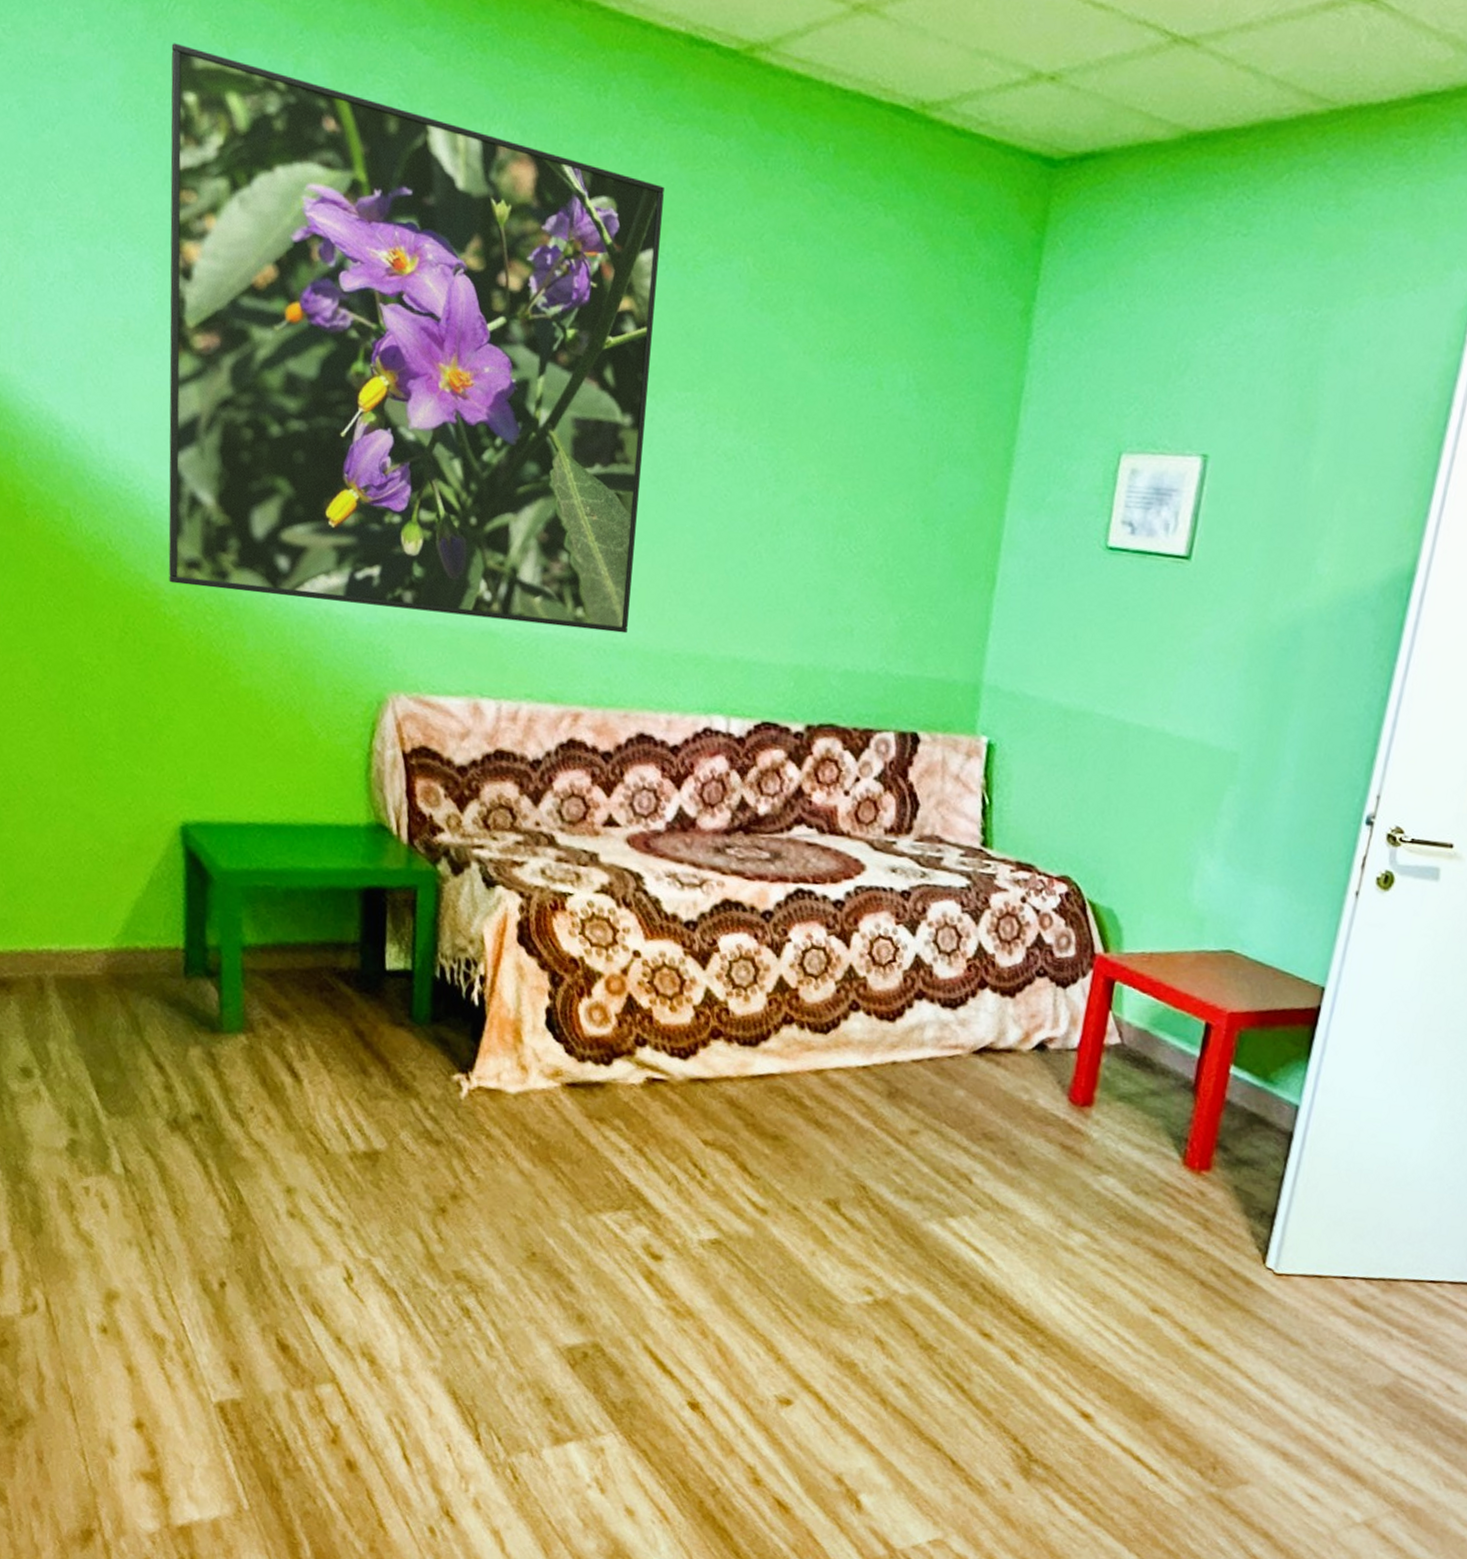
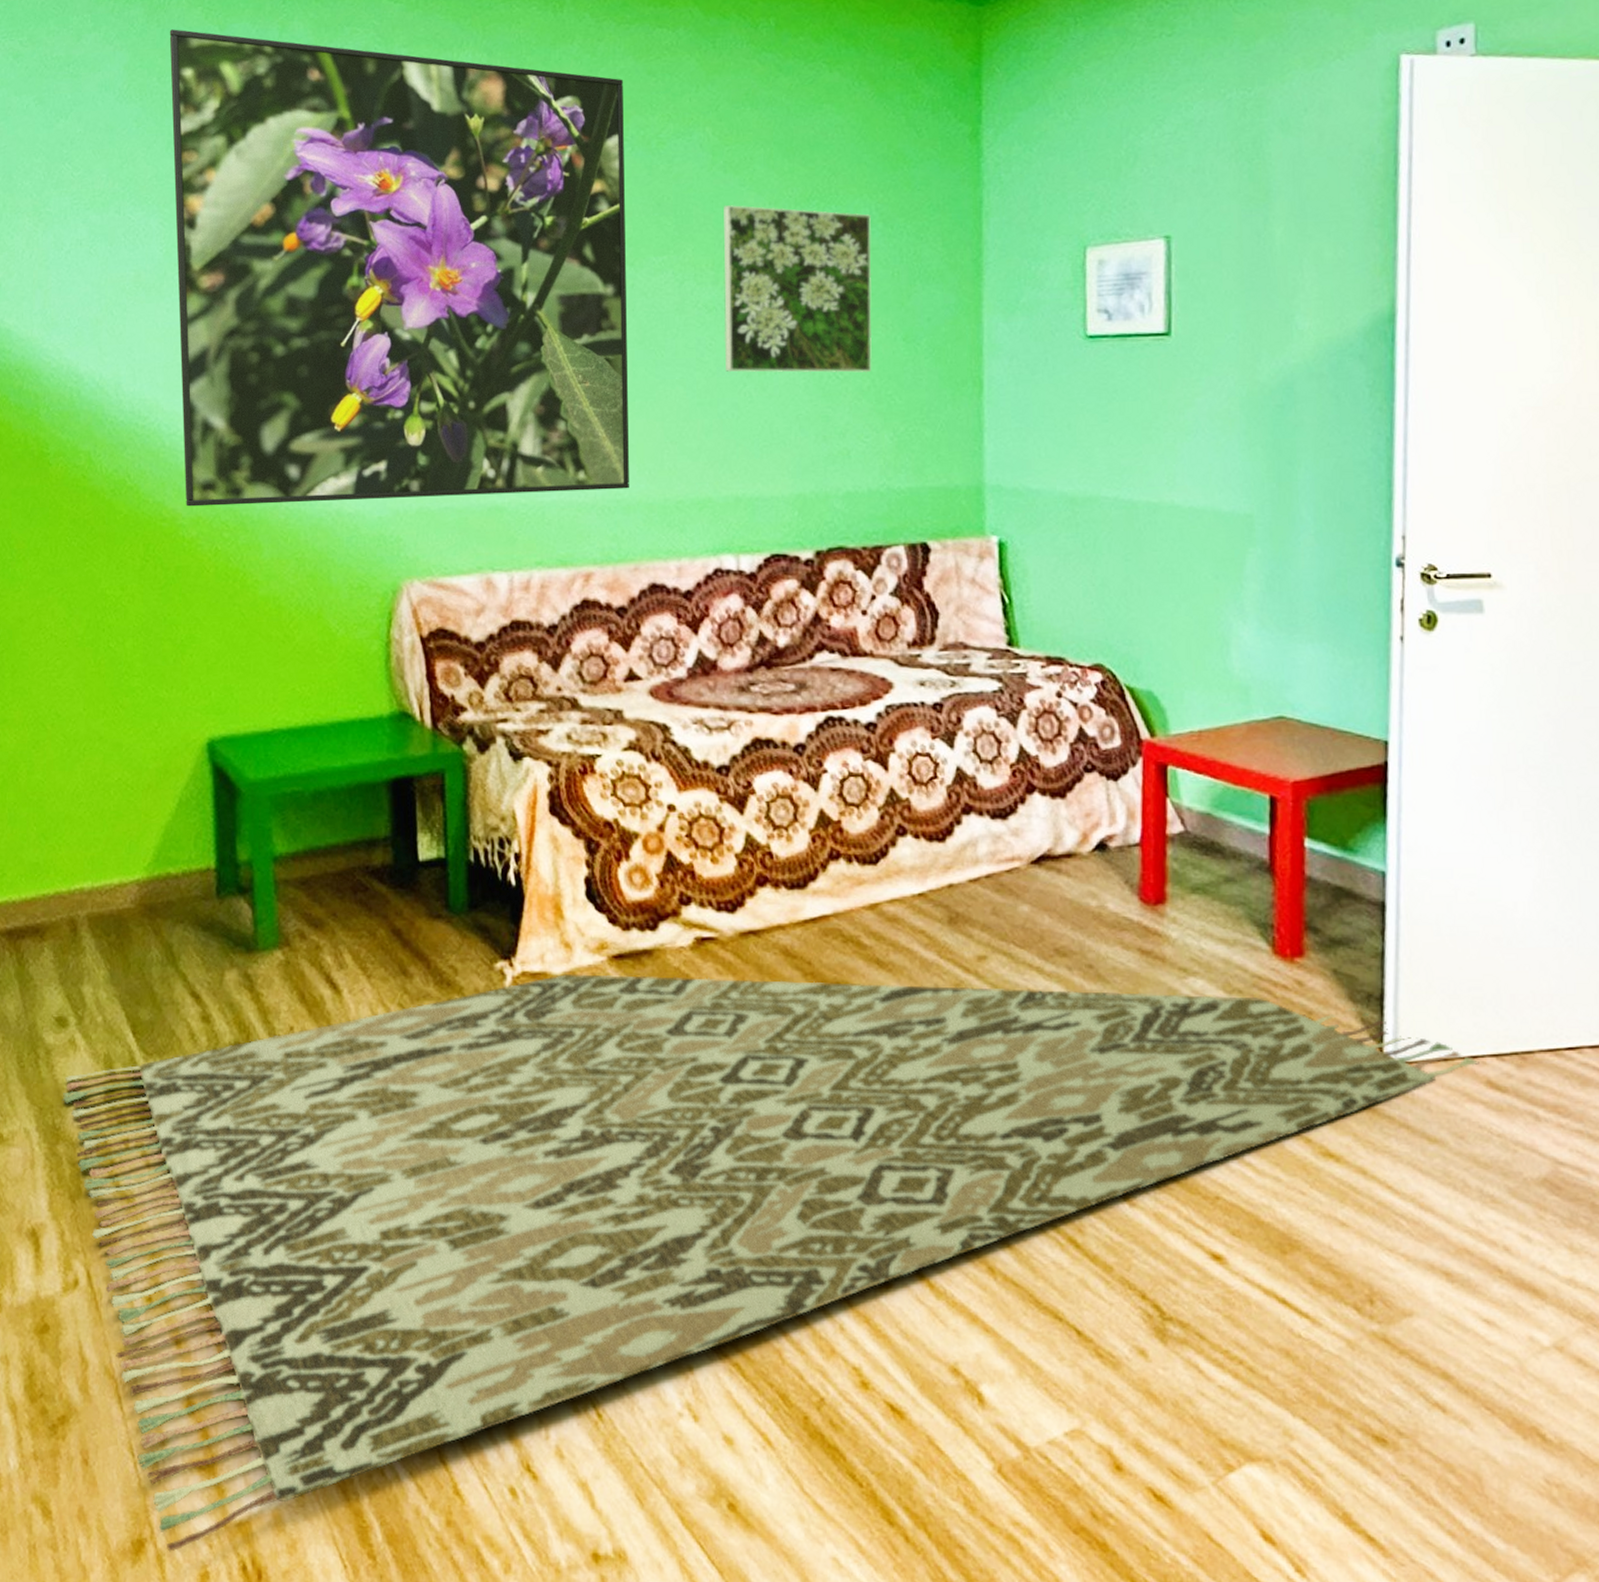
rug: none [25,1094,1350,1543] -> present [62,973,1480,1552]
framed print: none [738,347,907,551] -> present [723,205,873,373]

